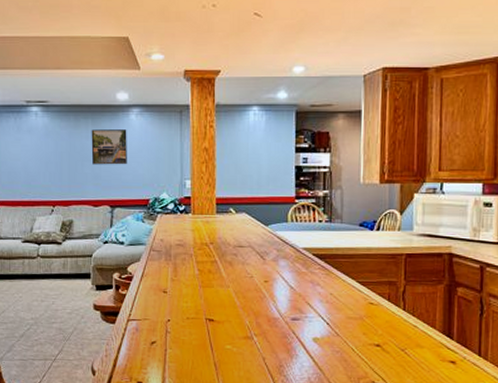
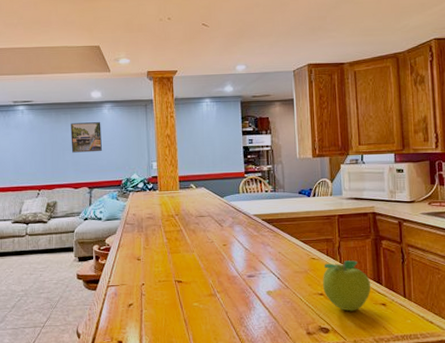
fruit: none [381,308,440,368] -> present [323,260,371,311]

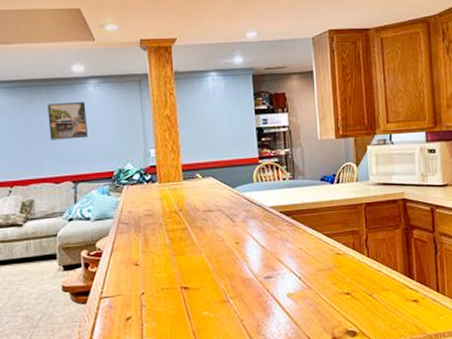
fruit: present [323,260,371,311] -> none [349,254,402,311]

